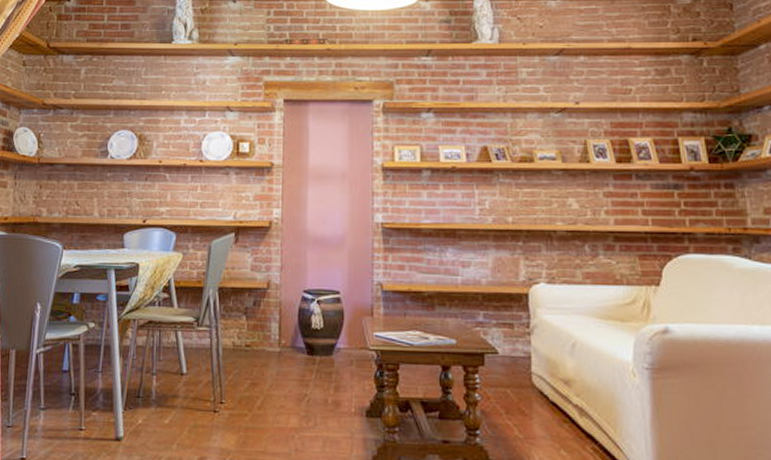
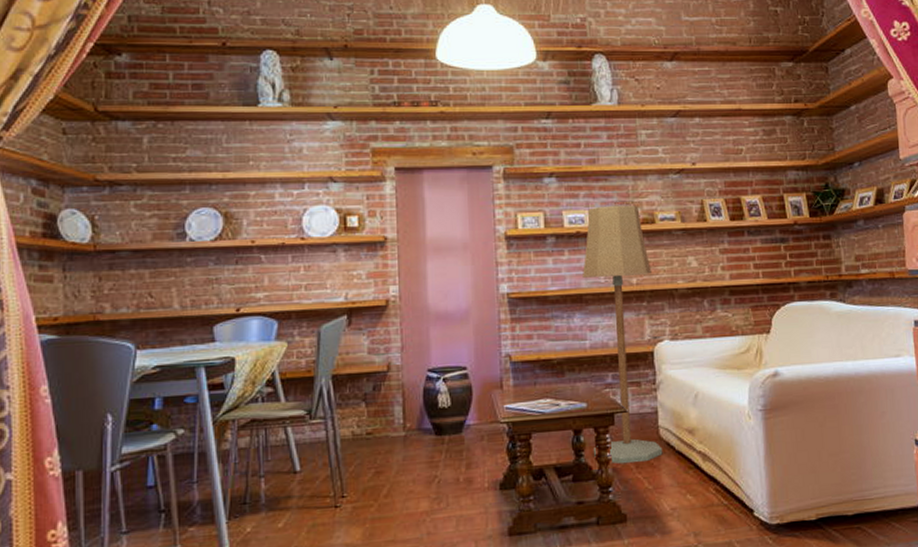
floor lamp: none [457,142,535,408] -> present [582,205,663,465]

